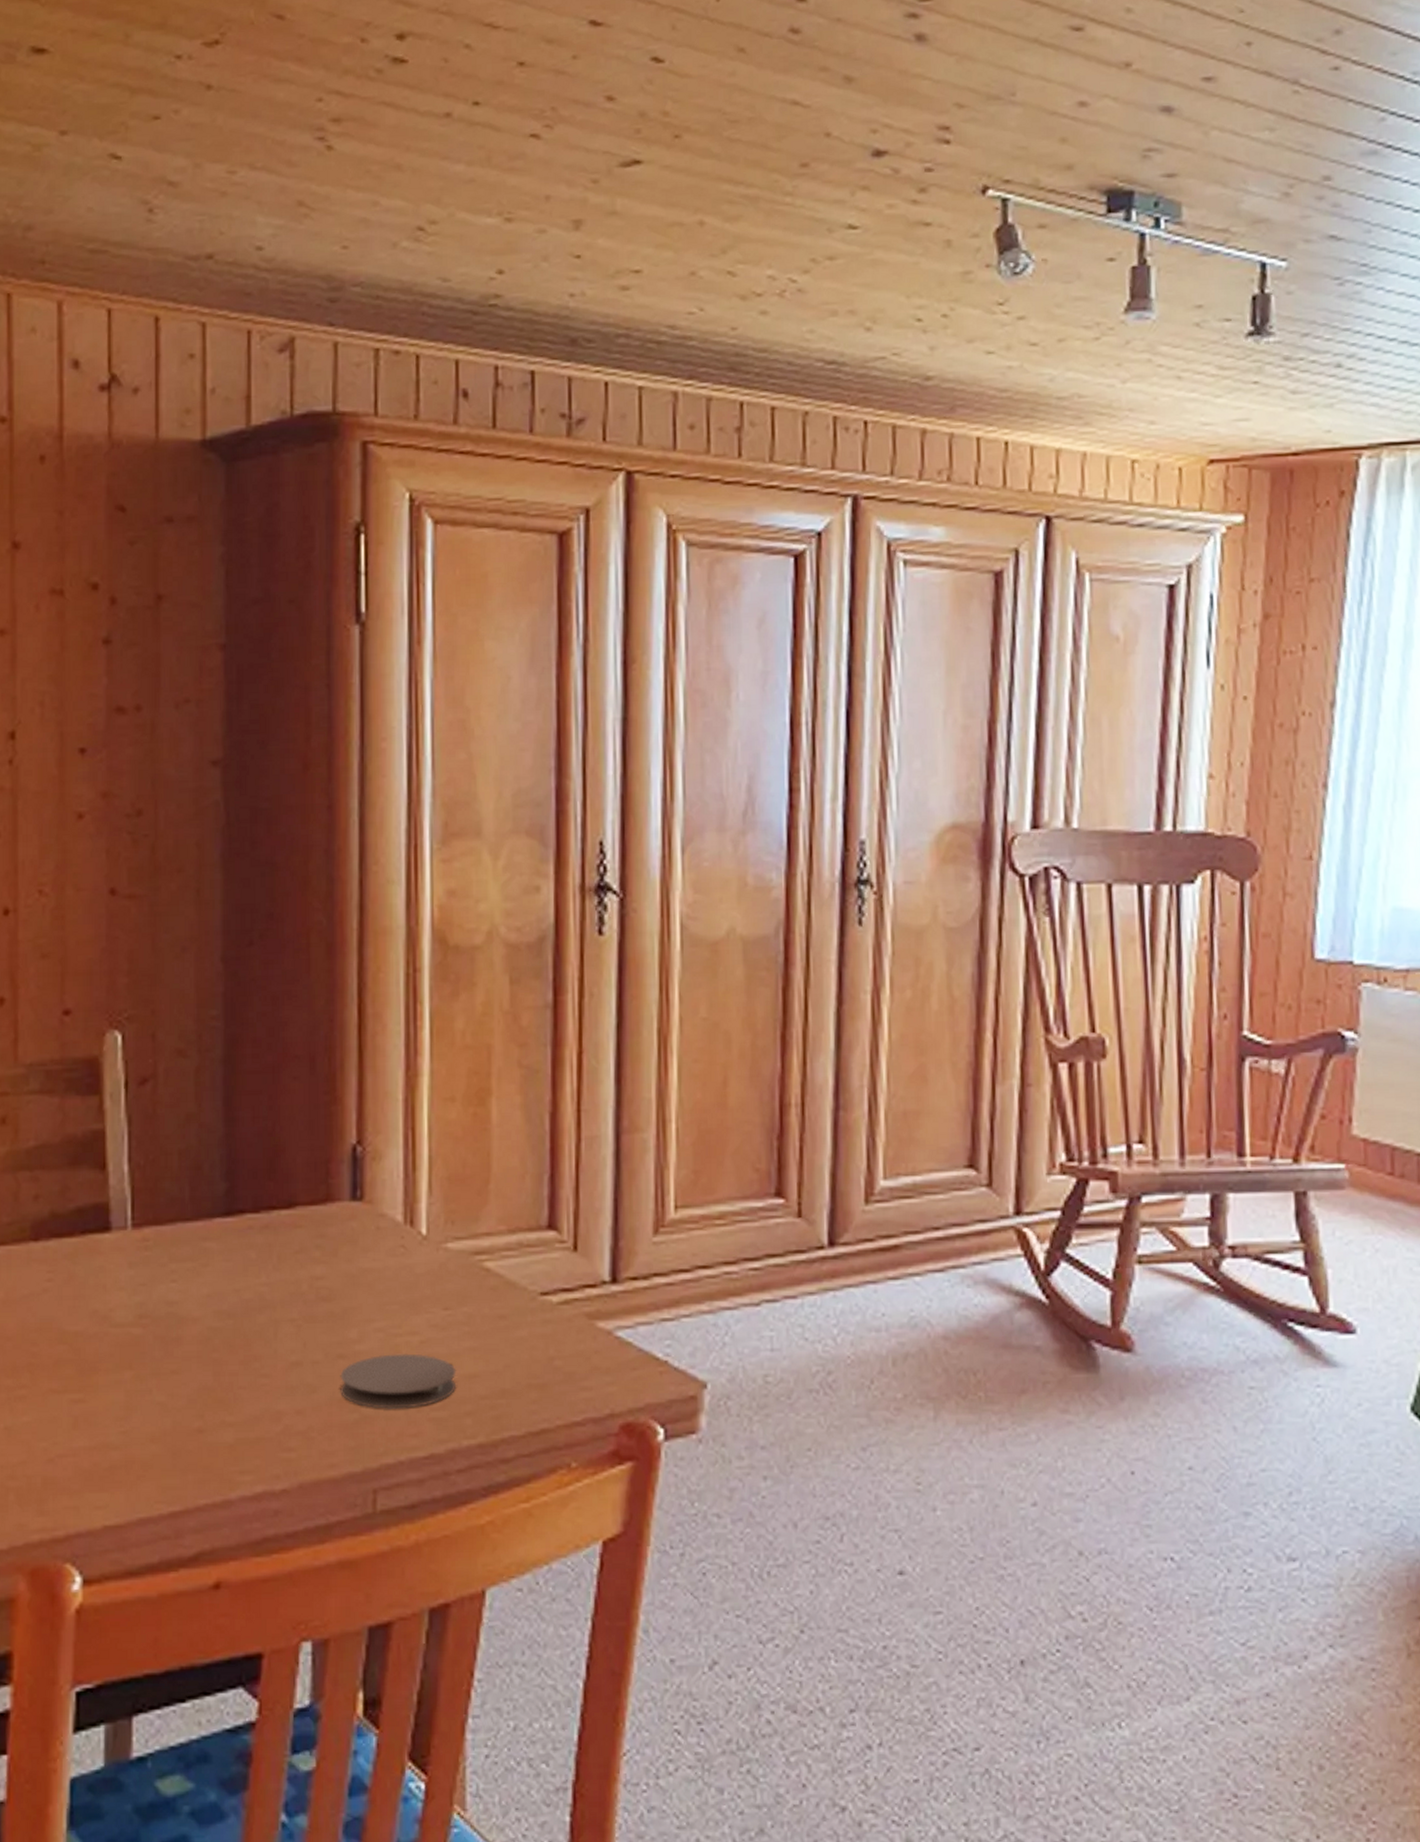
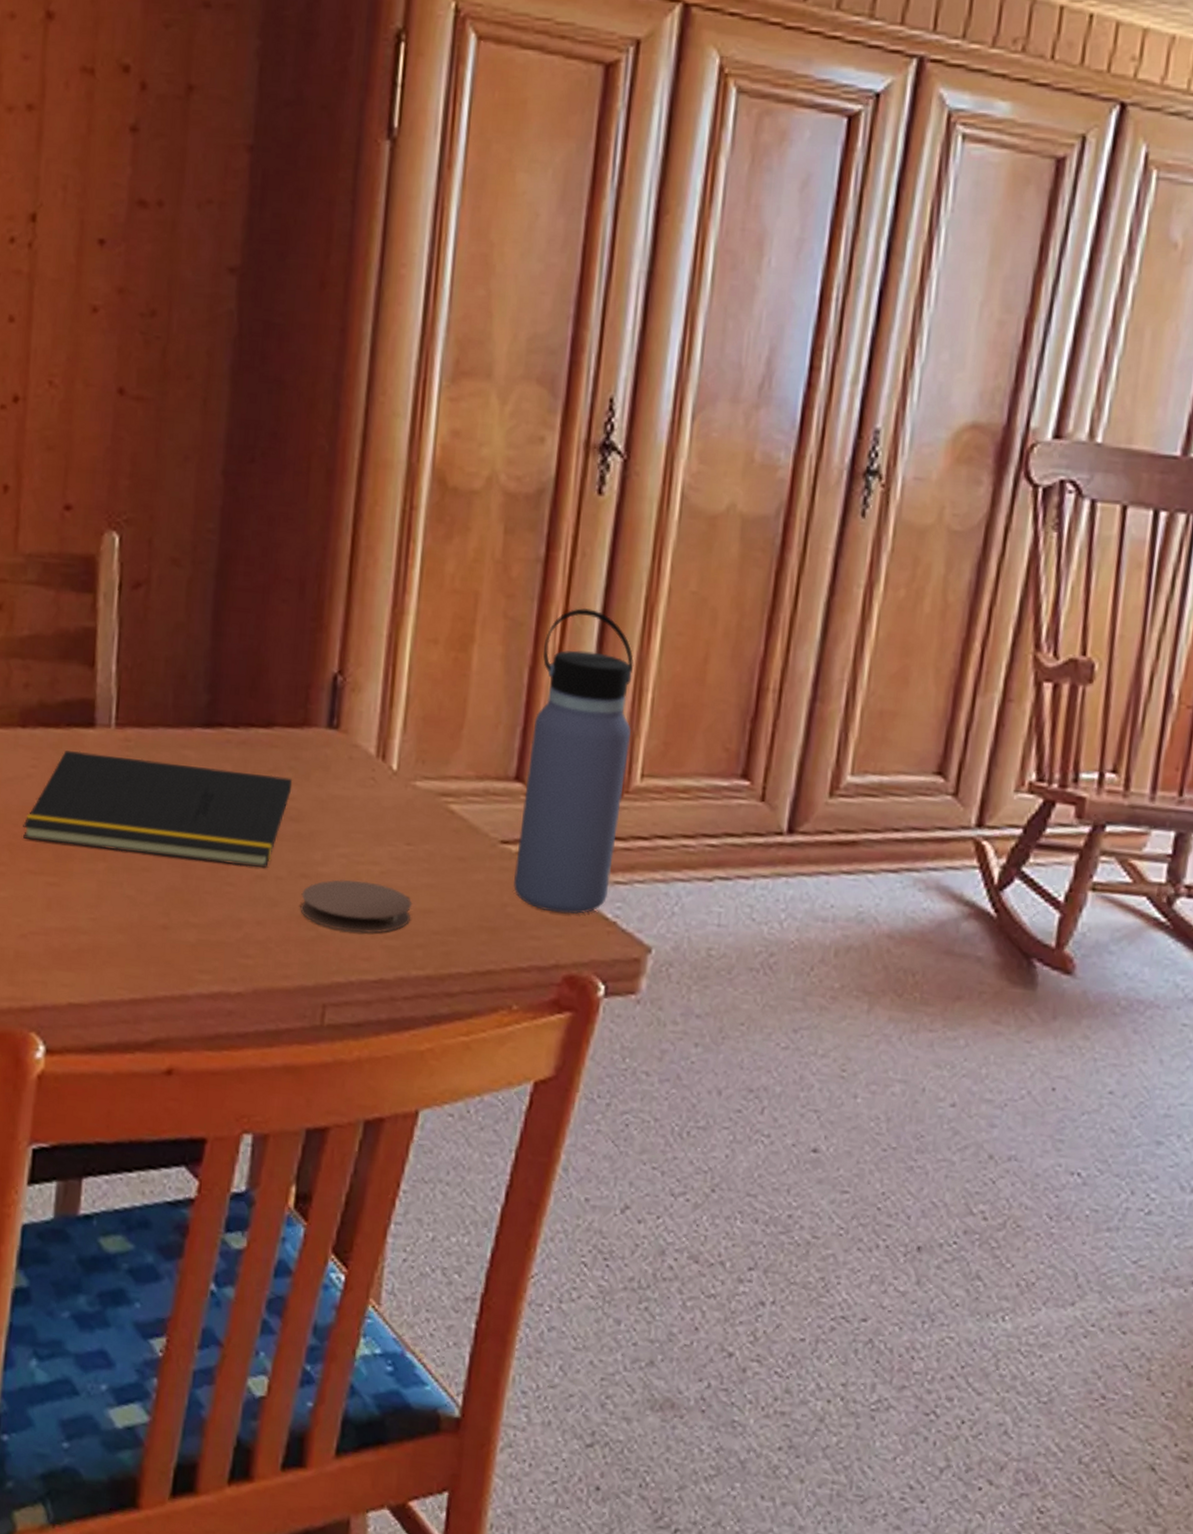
notepad: none [42,1256,321,1357] -> present [23,750,293,868]
water bottle: none [557,1047,660,1360] -> present [513,607,634,914]

